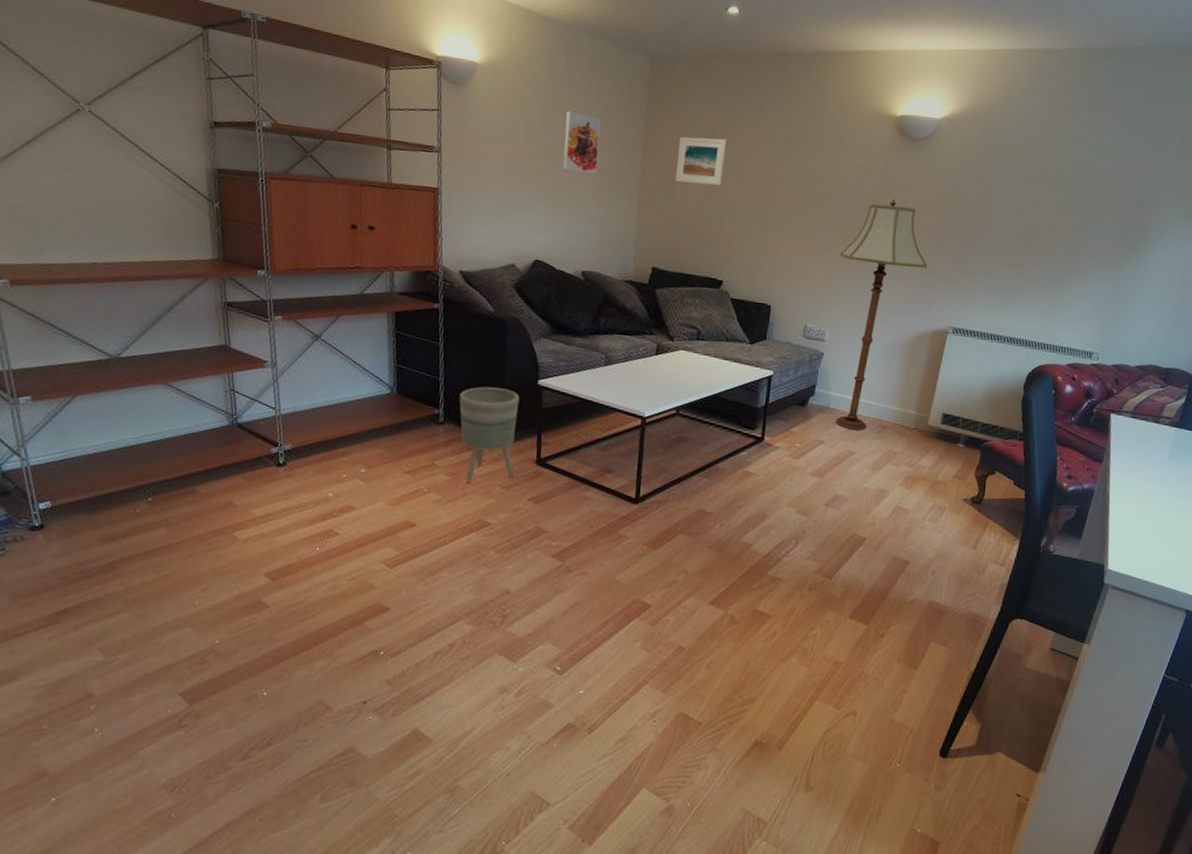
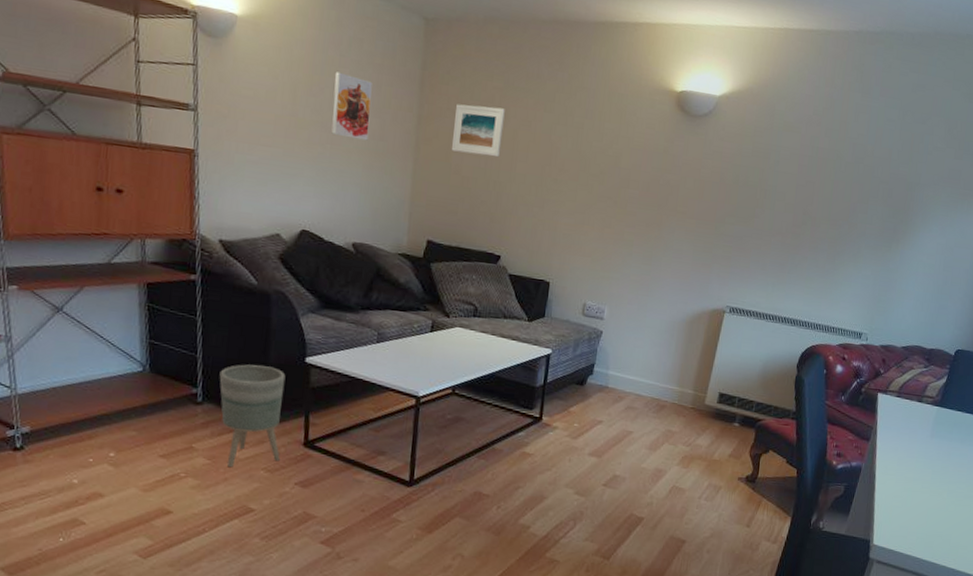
floor lamp: present [835,198,928,431] -> none [614,175,706,411]

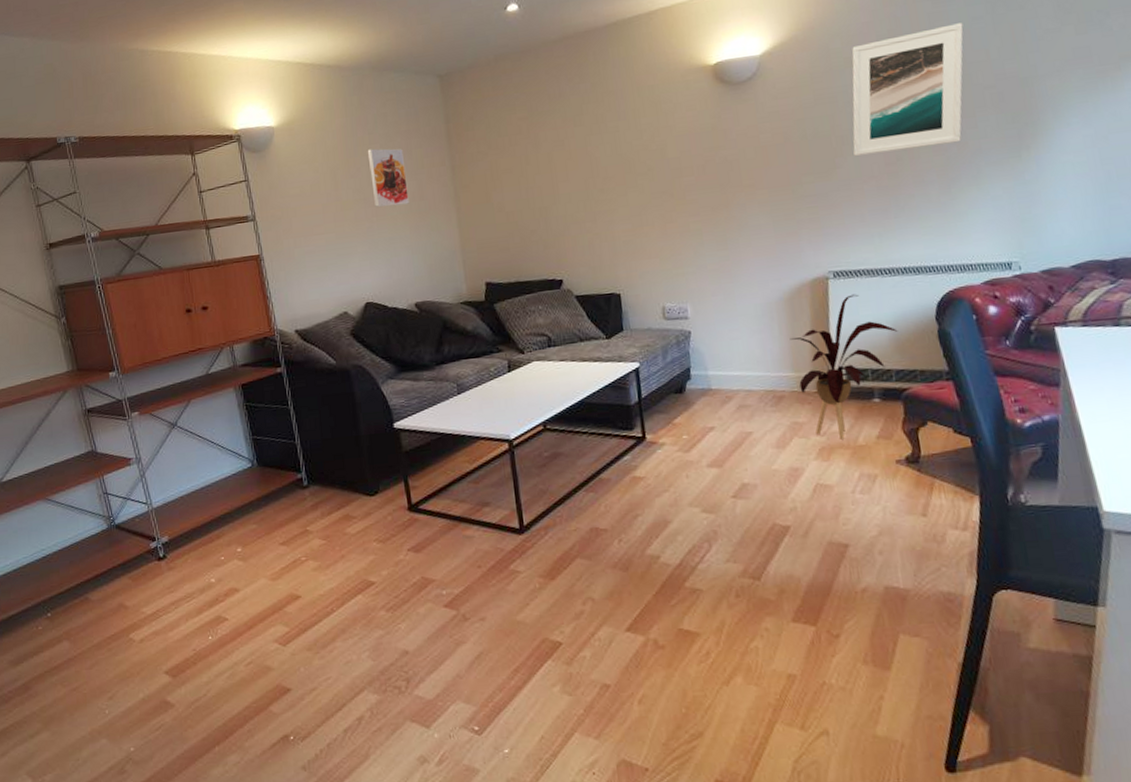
planter: present [219,364,286,468] -> none [318,439,389,545]
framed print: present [451,104,505,158] -> none [486,136,540,191]
house plant: none [680,330,767,452] -> present [790,294,898,439]
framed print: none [771,113,879,222] -> present [852,23,964,156]

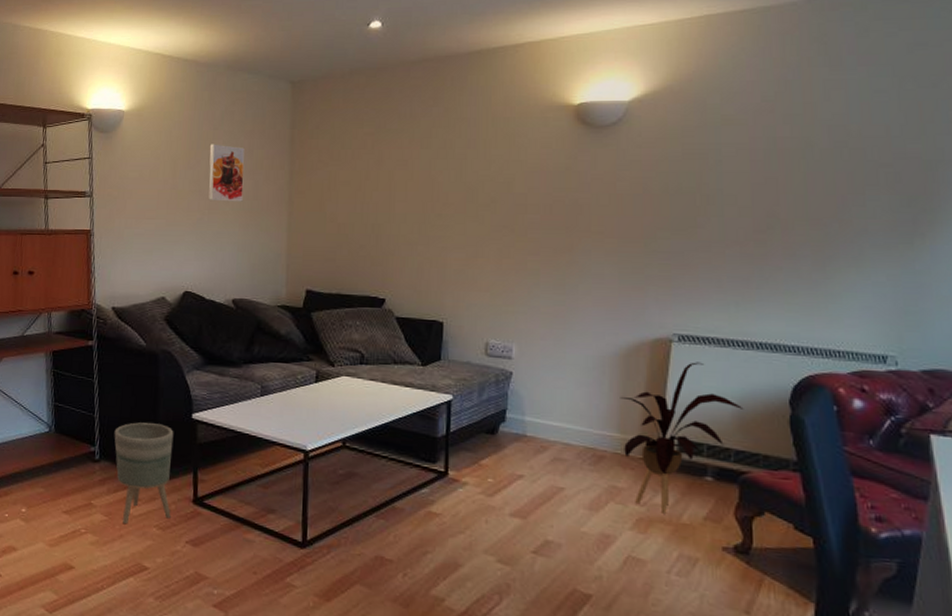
planter: none [318,439,389,545] -> present [114,422,174,525]
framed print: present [852,23,964,156] -> none [719,94,863,219]

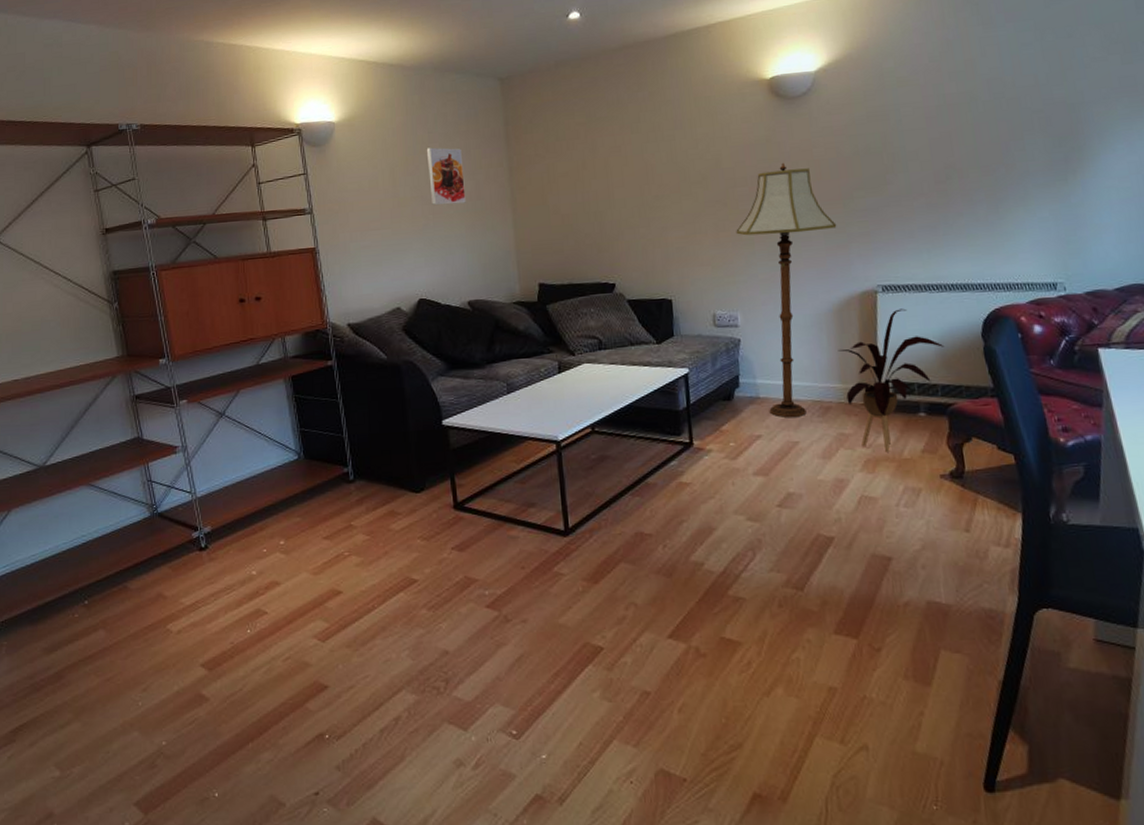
planter: present [114,422,174,525] -> none [366,435,434,541]
floor lamp: none [521,193,634,463] -> present [736,162,837,418]

